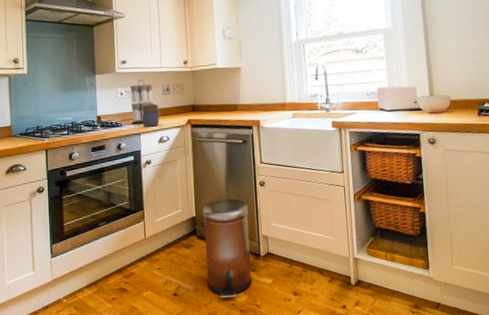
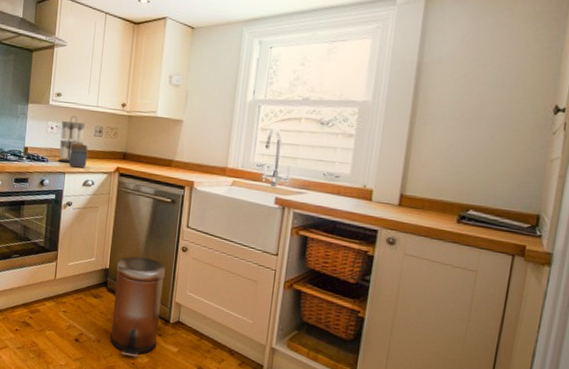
toaster: present [376,85,424,113] -> none [333,168,393,204]
bowl: present [416,94,451,114] -> none [382,186,428,211]

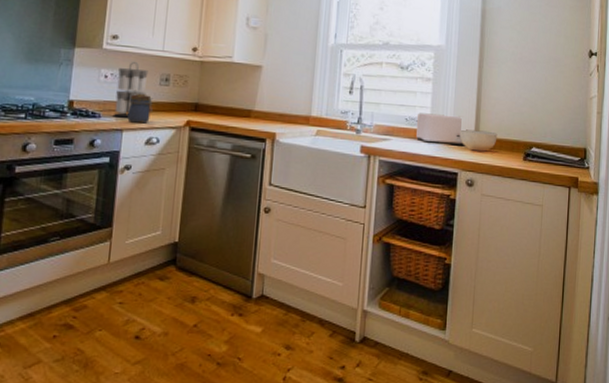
pedal bin: present [110,256,165,358] -> none [180,224,246,347]
toaster: none [333,168,393,204] -> present [415,113,468,146]
bowl: none [382,186,428,211] -> present [459,129,498,152]

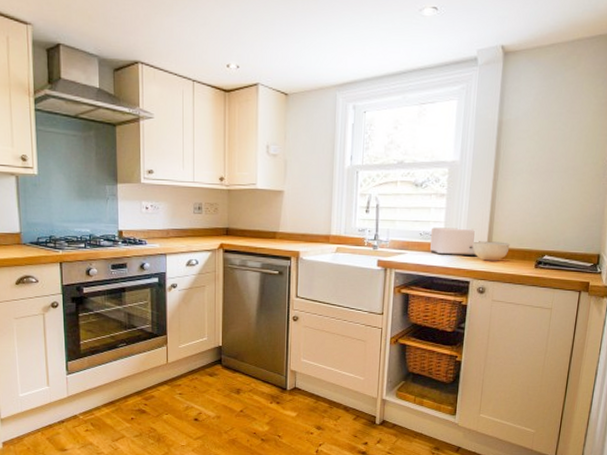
spice rack: present [112,61,149,119] -> none [156,192,183,245]
jar: present [127,94,153,124] -> none [169,222,189,248]

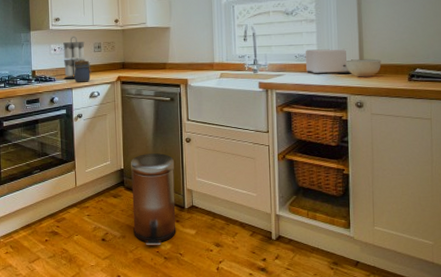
spice rack: none [156,192,183,245] -> present [63,36,85,80]
jar: none [169,222,189,248] -> present [74,60,91,82]
pedal bin: none [230,331,278,427] -> present [131,153,176,246]

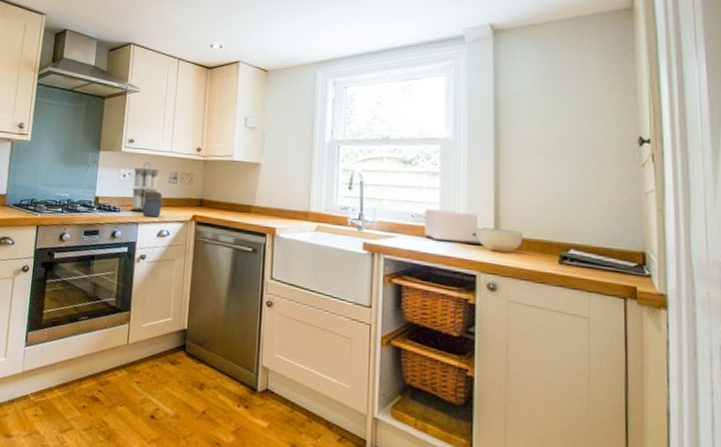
pedal bin: present [131,153,176,246] -> none [190,314,249,436]

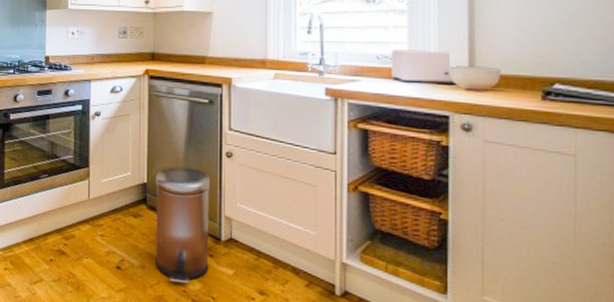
spice rack: present [130,161,159,214] -> none [81,17,108,71]
jar: present [142,191,164,218] -> none [94,47,114,74]
pedal bin: none [190,314,249,436] -> present [155,167,210,284]

